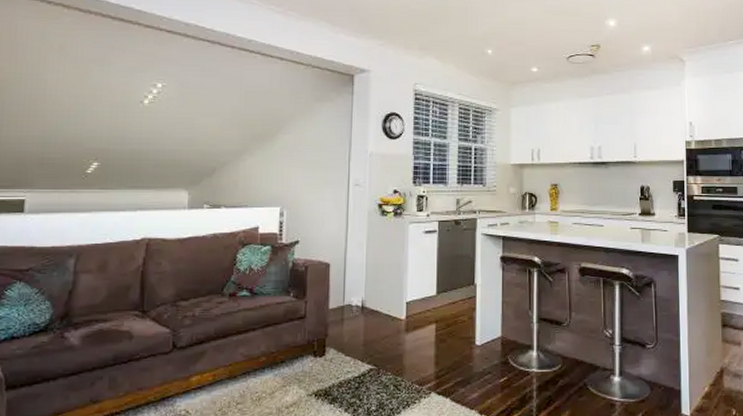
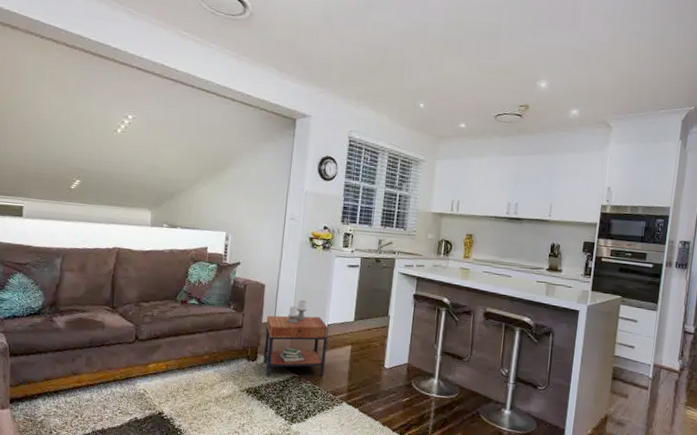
side table: none [332,278,407,374] -> present [263,300,328,378]

